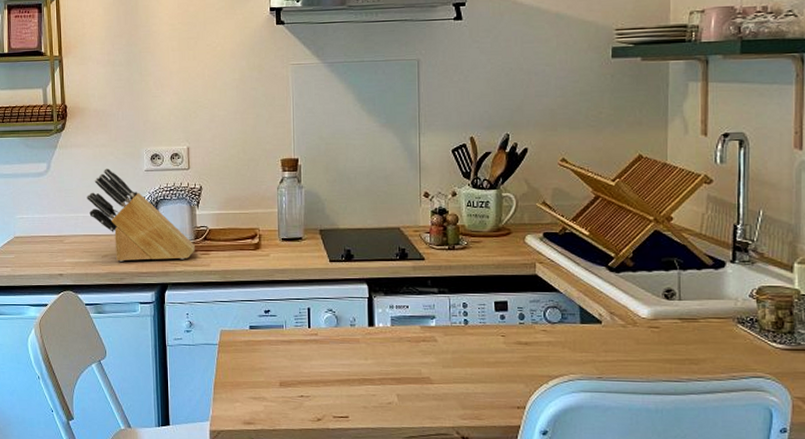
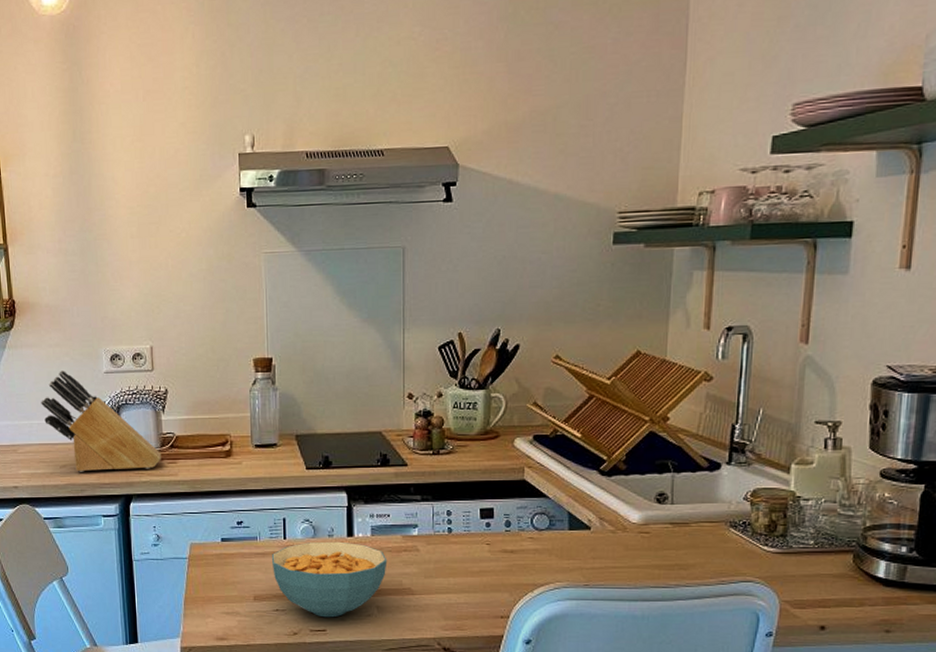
cereal bowl: none [296,330,407,405] -> present [271,541,387,618]

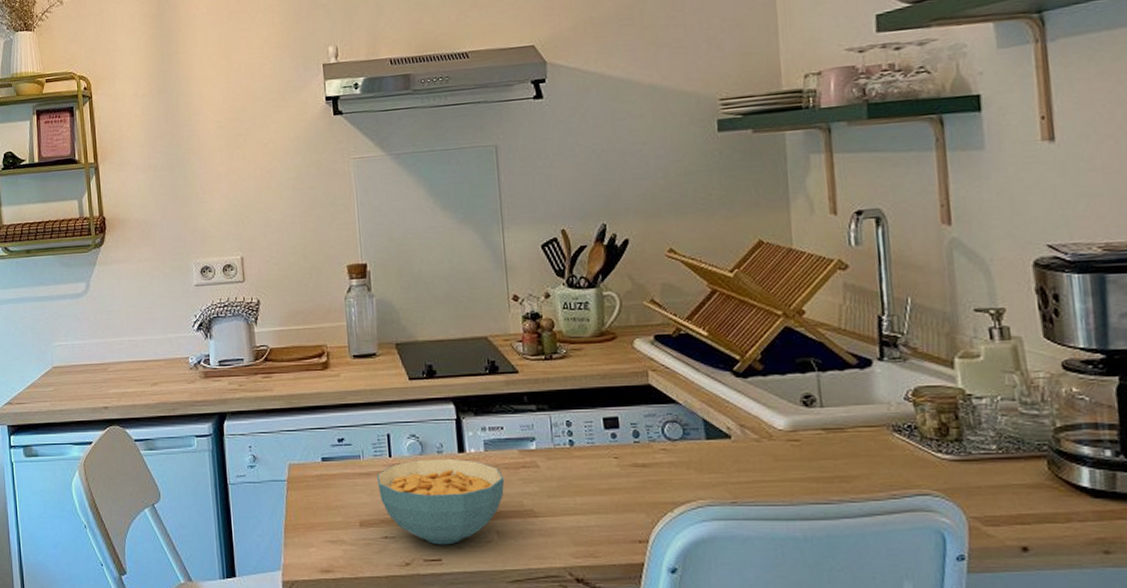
knife block: present [41,371,161,472] -> none [131,285,255,390]

